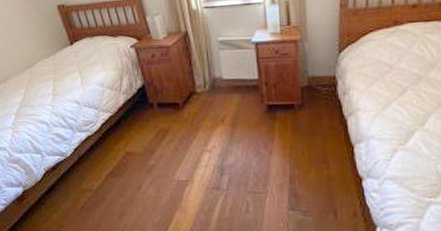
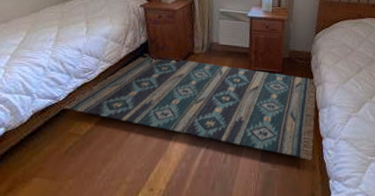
rug: none [70,99,353,206] -> present [62,54,316,160]

